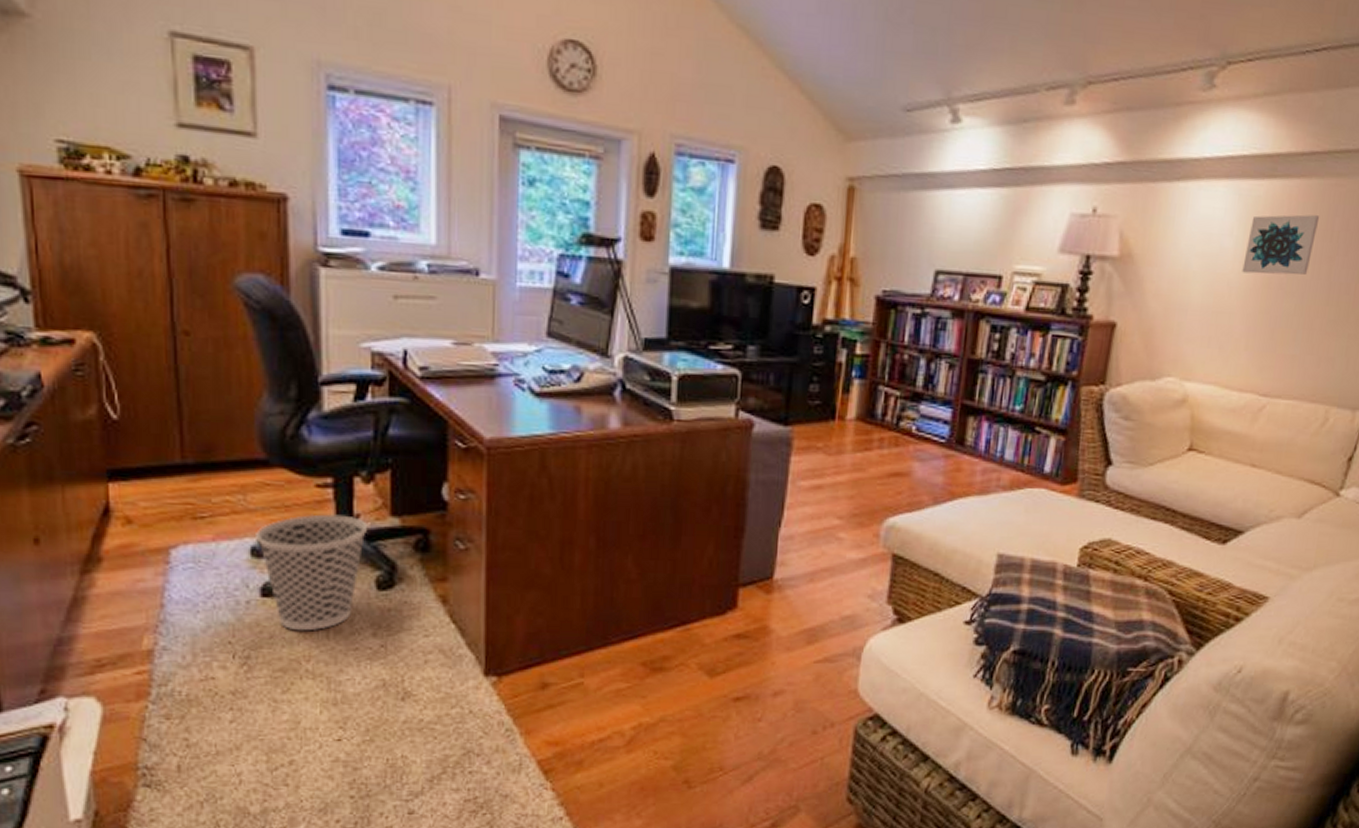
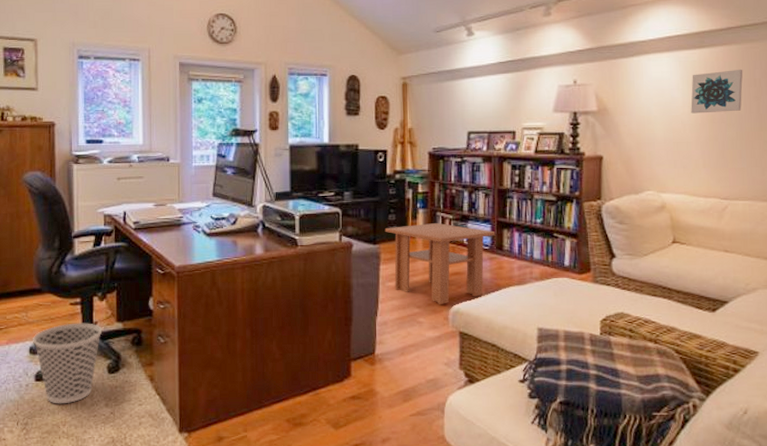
coffee table: none [801,400,957,516] -> present [384,223,496,304]

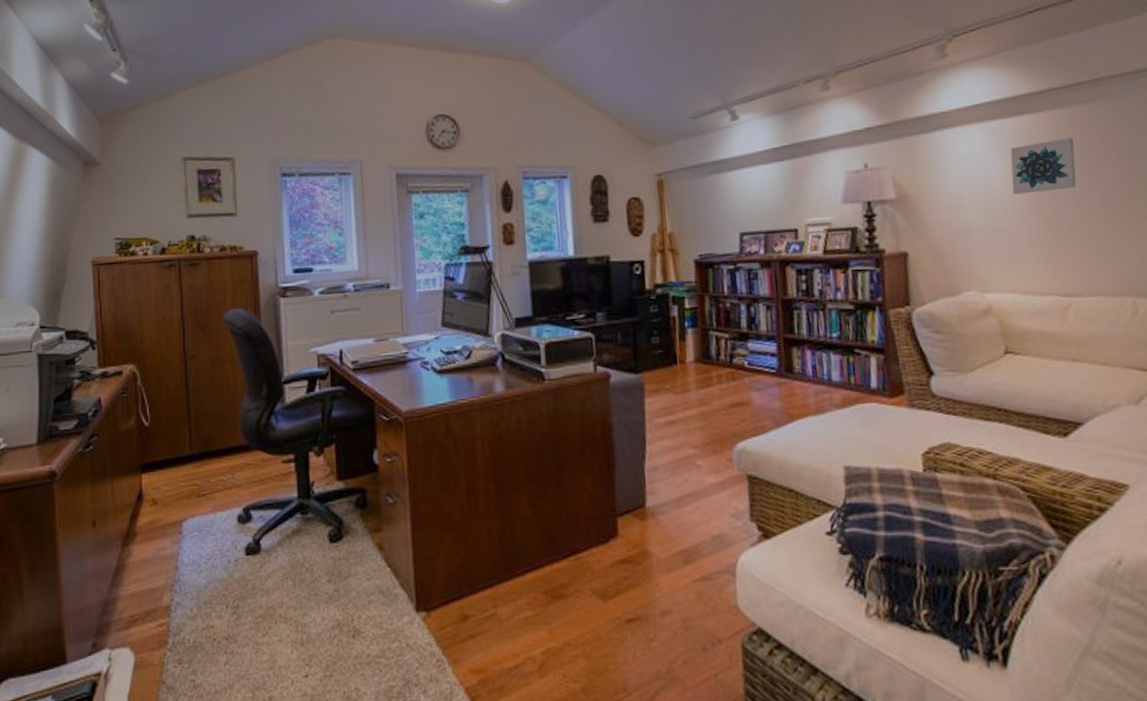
wastebasket: present [33,323,103,404] -> none [241,483,321,582]
coffee table: present [384,223,496,304] -> none [647,344,783,443]

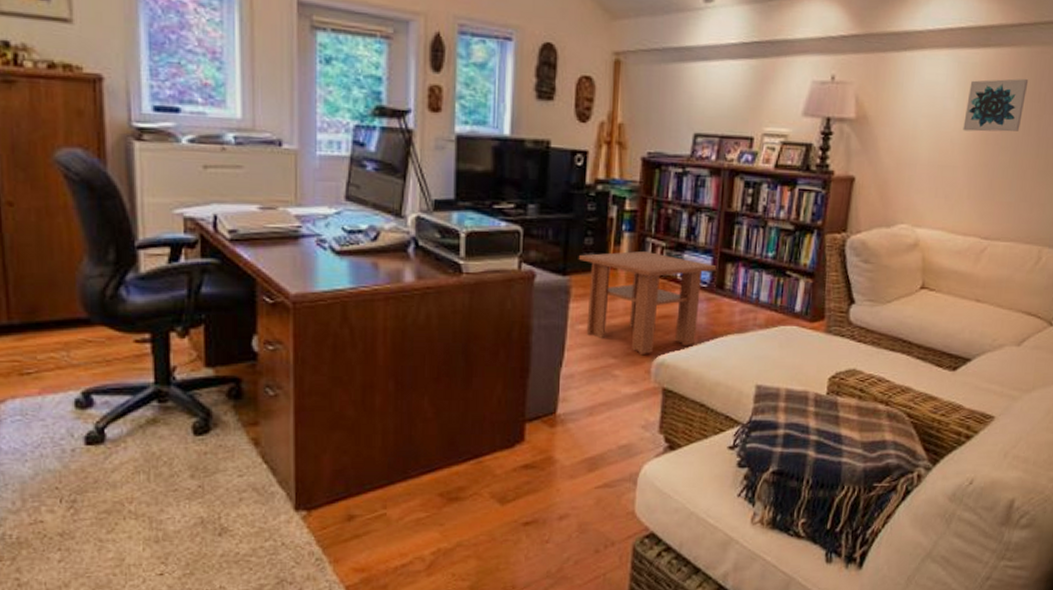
coffee table: none [647,344,783,443] -> present [578,251,717,354]

